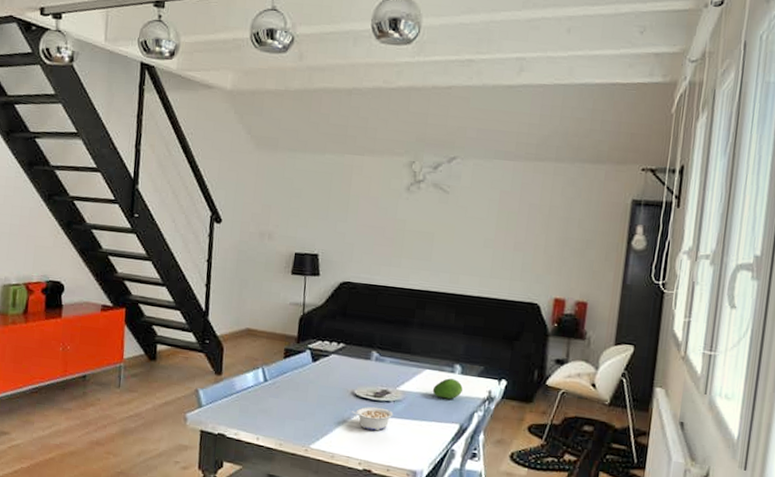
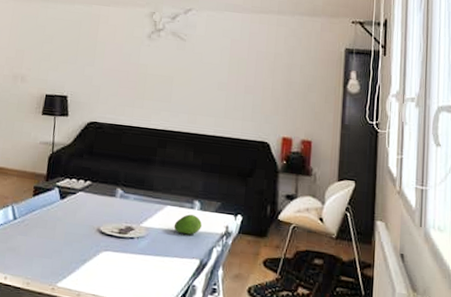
legume: present [351,406,394,431] -> none [97,243,137,268]

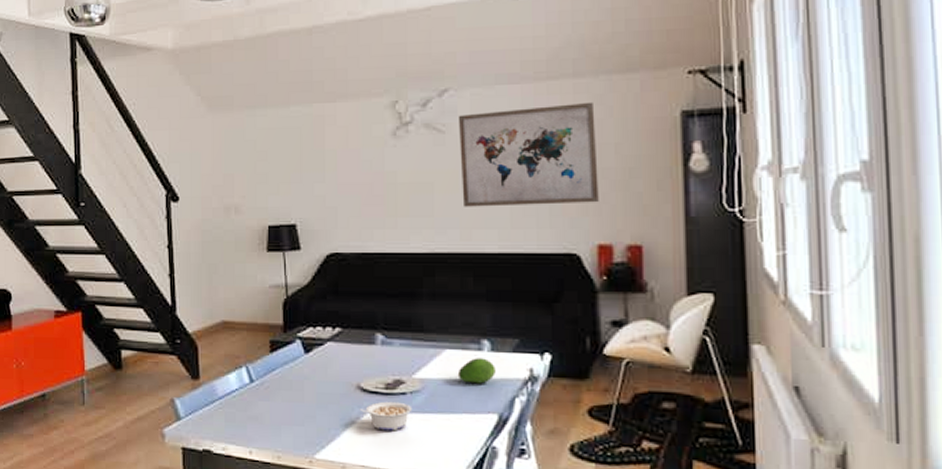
legume: none [97,243,137,268] -> present [359,401,413,431]
wall art: none [192,29,290,107] -> present [458,101,599,207]

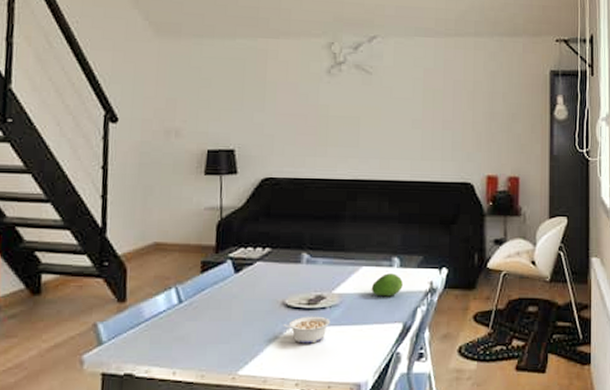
wall art: present [458,101,599,207] -> none [383,57,490,141]

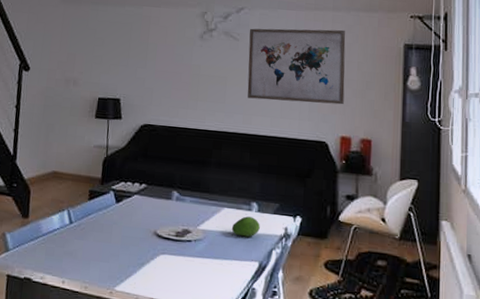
legume: present [283,316,331,344] -> none [154,246,195,271]
wall art: none [383,57,490,141] -> present [247,28,346,105]

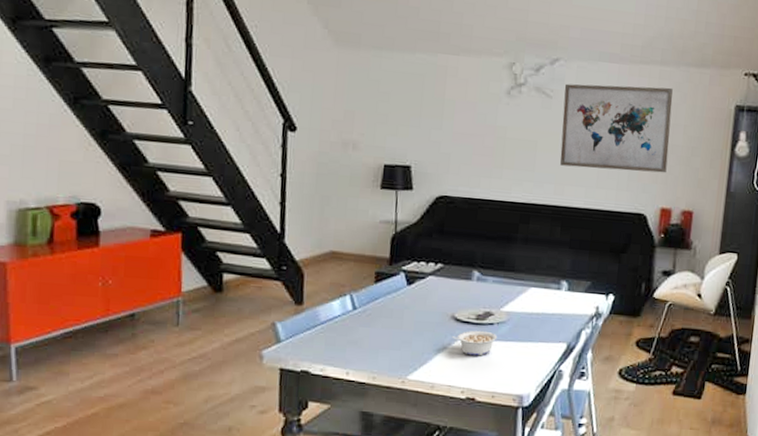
legume: none [154,246,195,271] -> present [451,330,498,356]
fruit: present [231,216,260,237] -> none [538,296,570,318]

